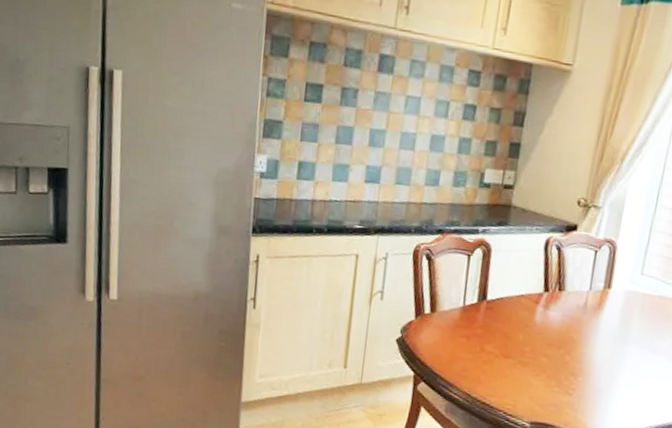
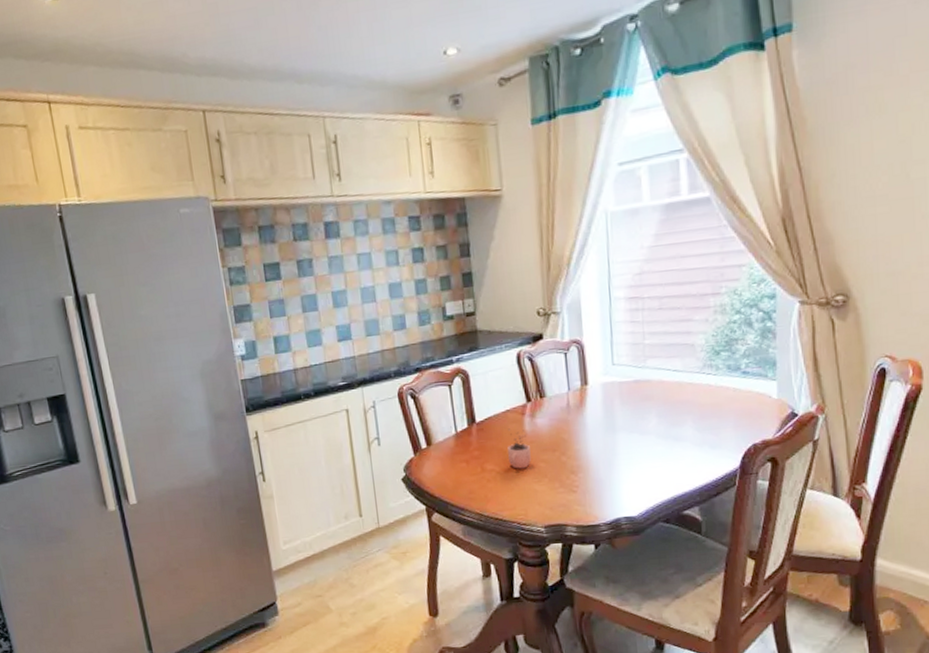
cocoa: none [510,314,536,359] -> present [507,428,531,469]

